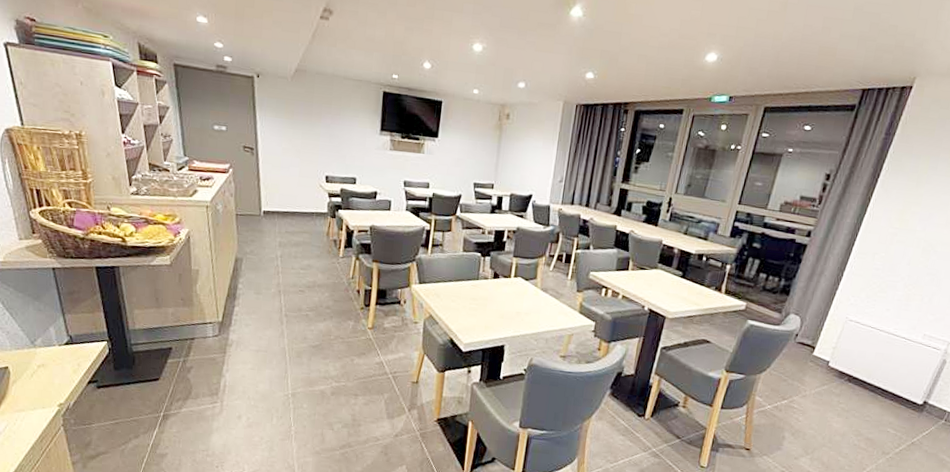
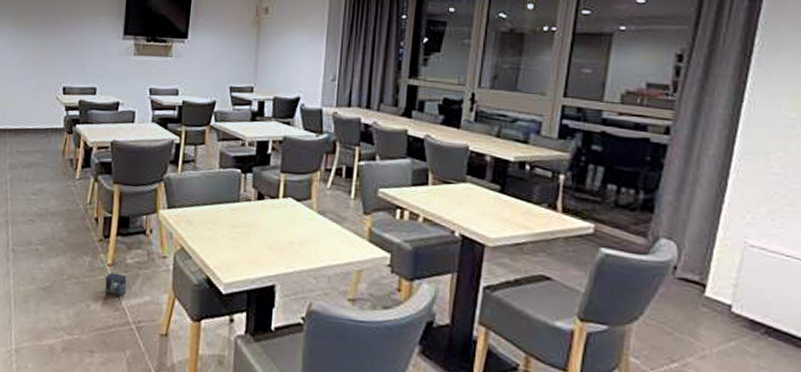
box: none [366,334,385,354] -> present [104,272,127,297]

